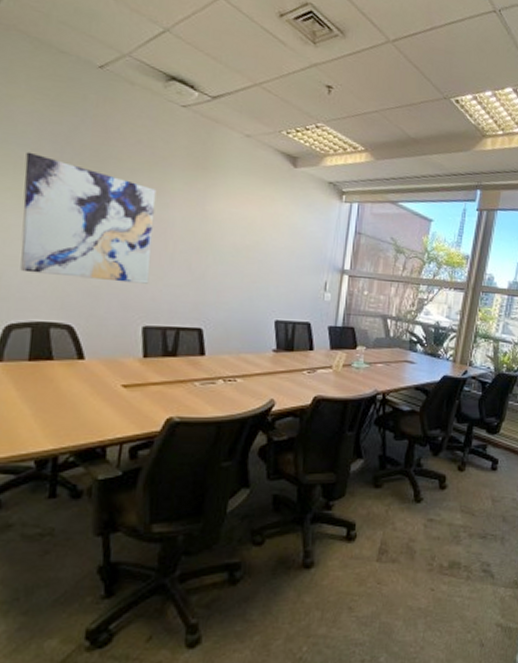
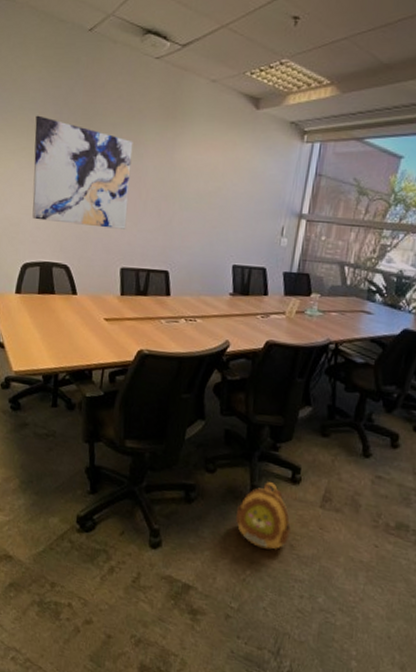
backpack: none [288,544,348,618] -> present [235,482,291,550]

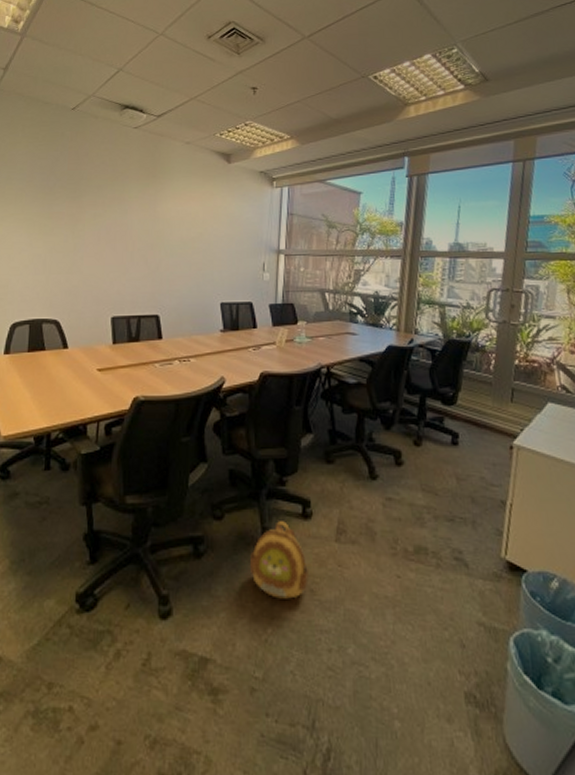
wall art: present [32,115,133,229] -> none [21,184,118,281]

